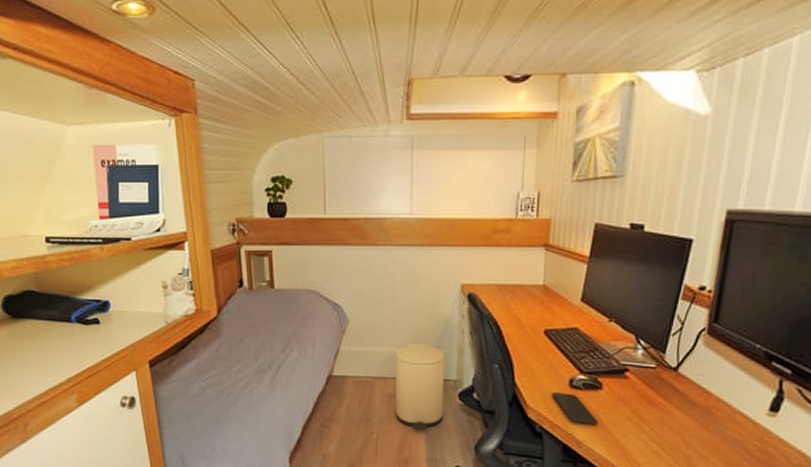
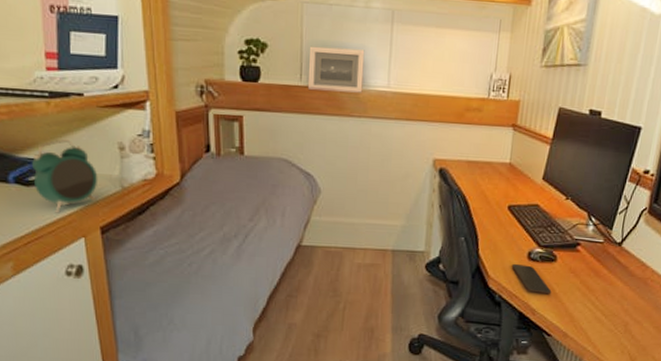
alarm clock: none [90,281,146,349] -> present [32,139,98,213]
picture frame: none [331,178,386,223] -> present [307,46,365,94]
pedal bin: present [395,343,444,430] -> none [363,215,414,299]

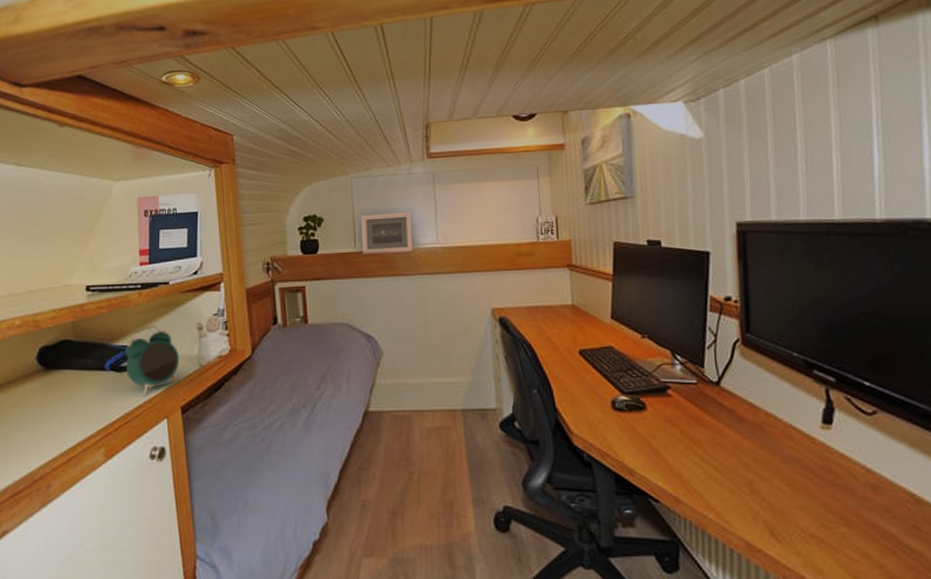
smartphone: present [511,263,552,295] -> none [595,415,649,450]

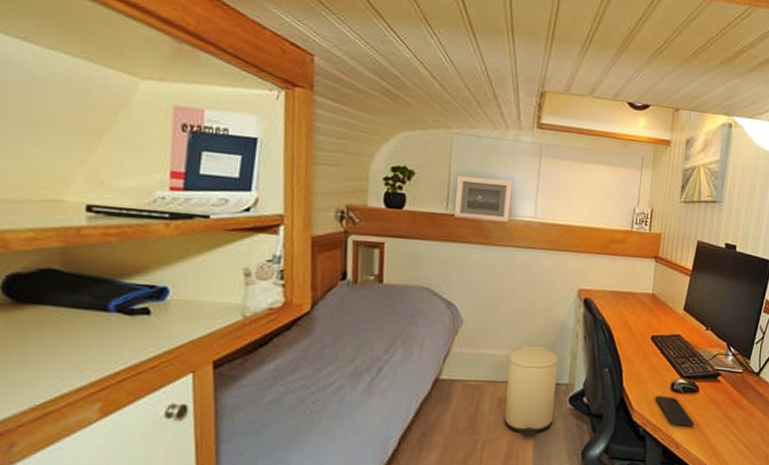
alarm clock: present [125,325,180,396] -> none [140,264,217,346]
pedal bin: none [432,371,486,466] -> present [504,346,558,436]
smartphone: none [595,415,649,450] -> present [655,395,695,427]

